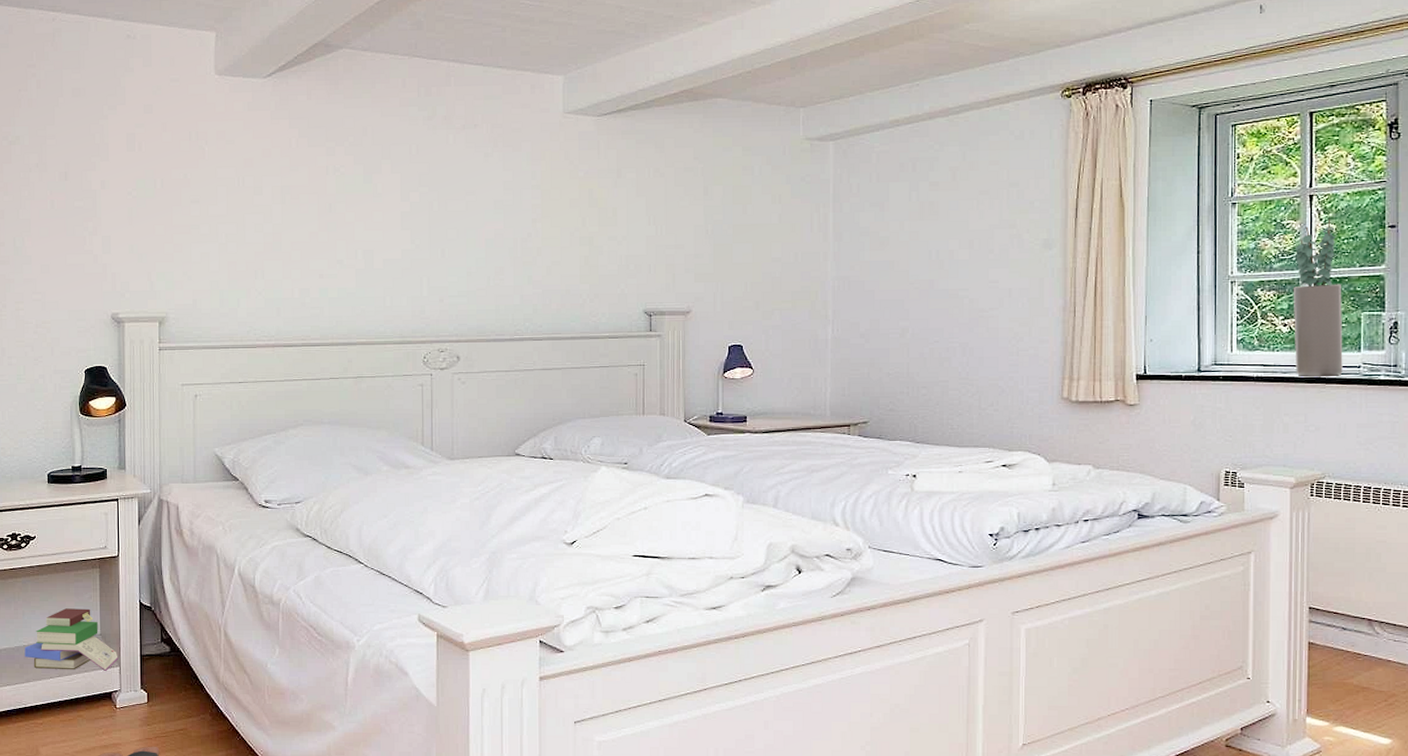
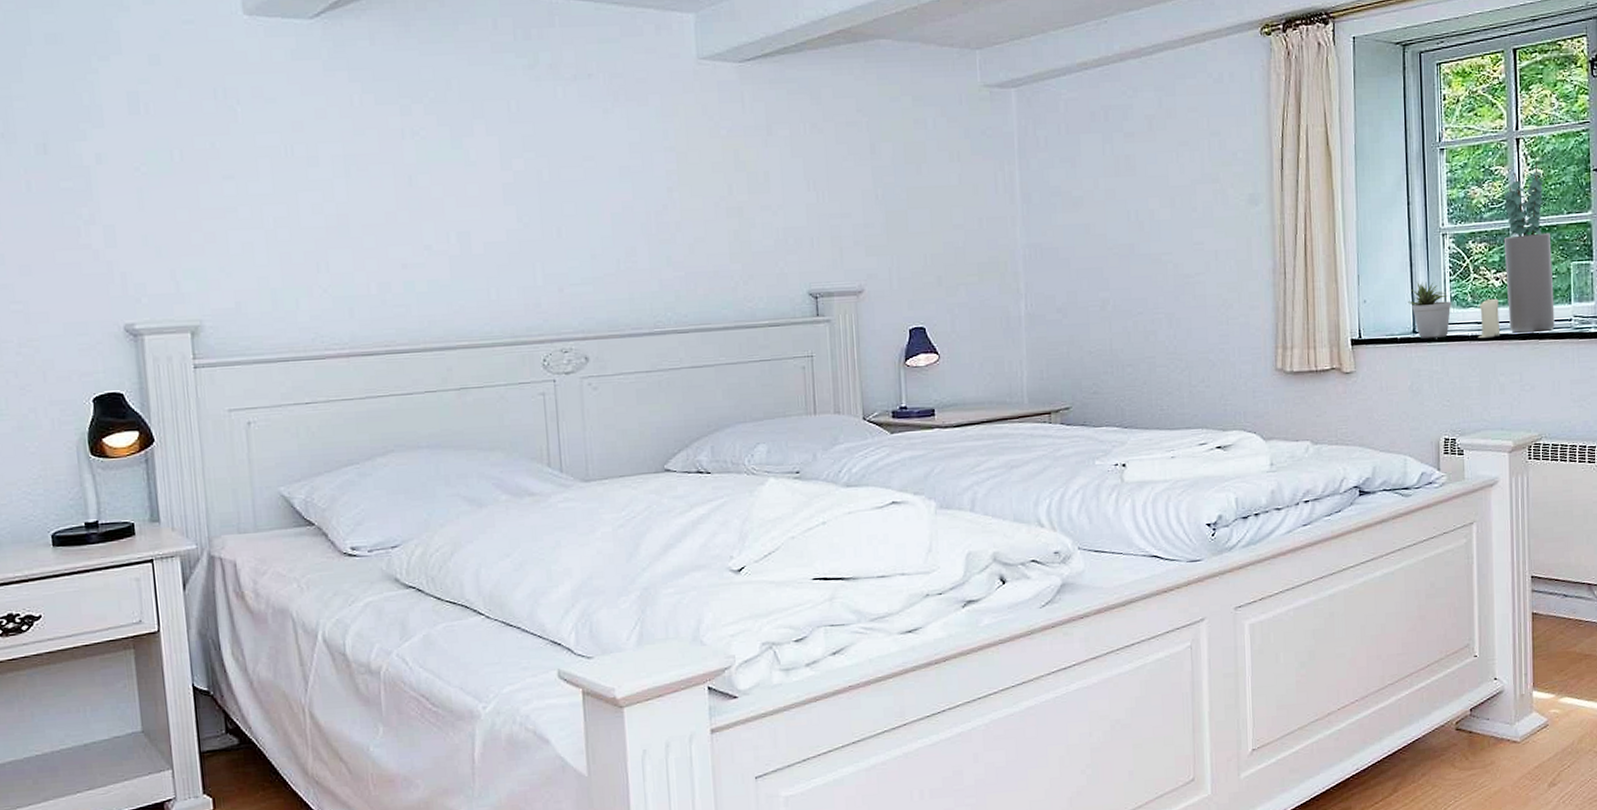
book: present [24,608,119,672] -> none [37,701,170,783]
potted plant: none [1194,324,1238,378] -> present [1408,281,1452,340]
candle: none [1263,343,1287,380] -> present [1478,298,1501,339]

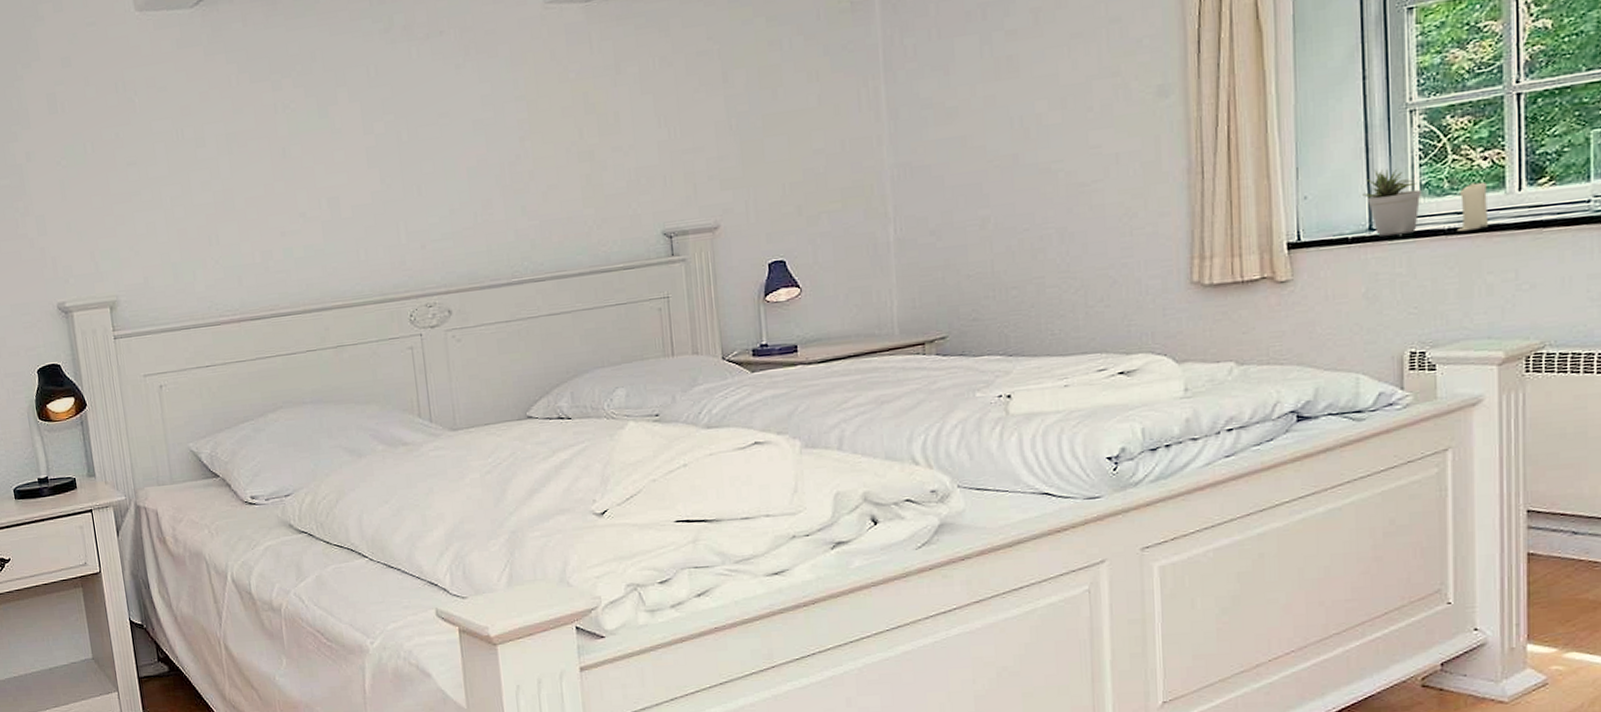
vase: present [1503,163,1555,334] -> none [1494,12,1566,224]

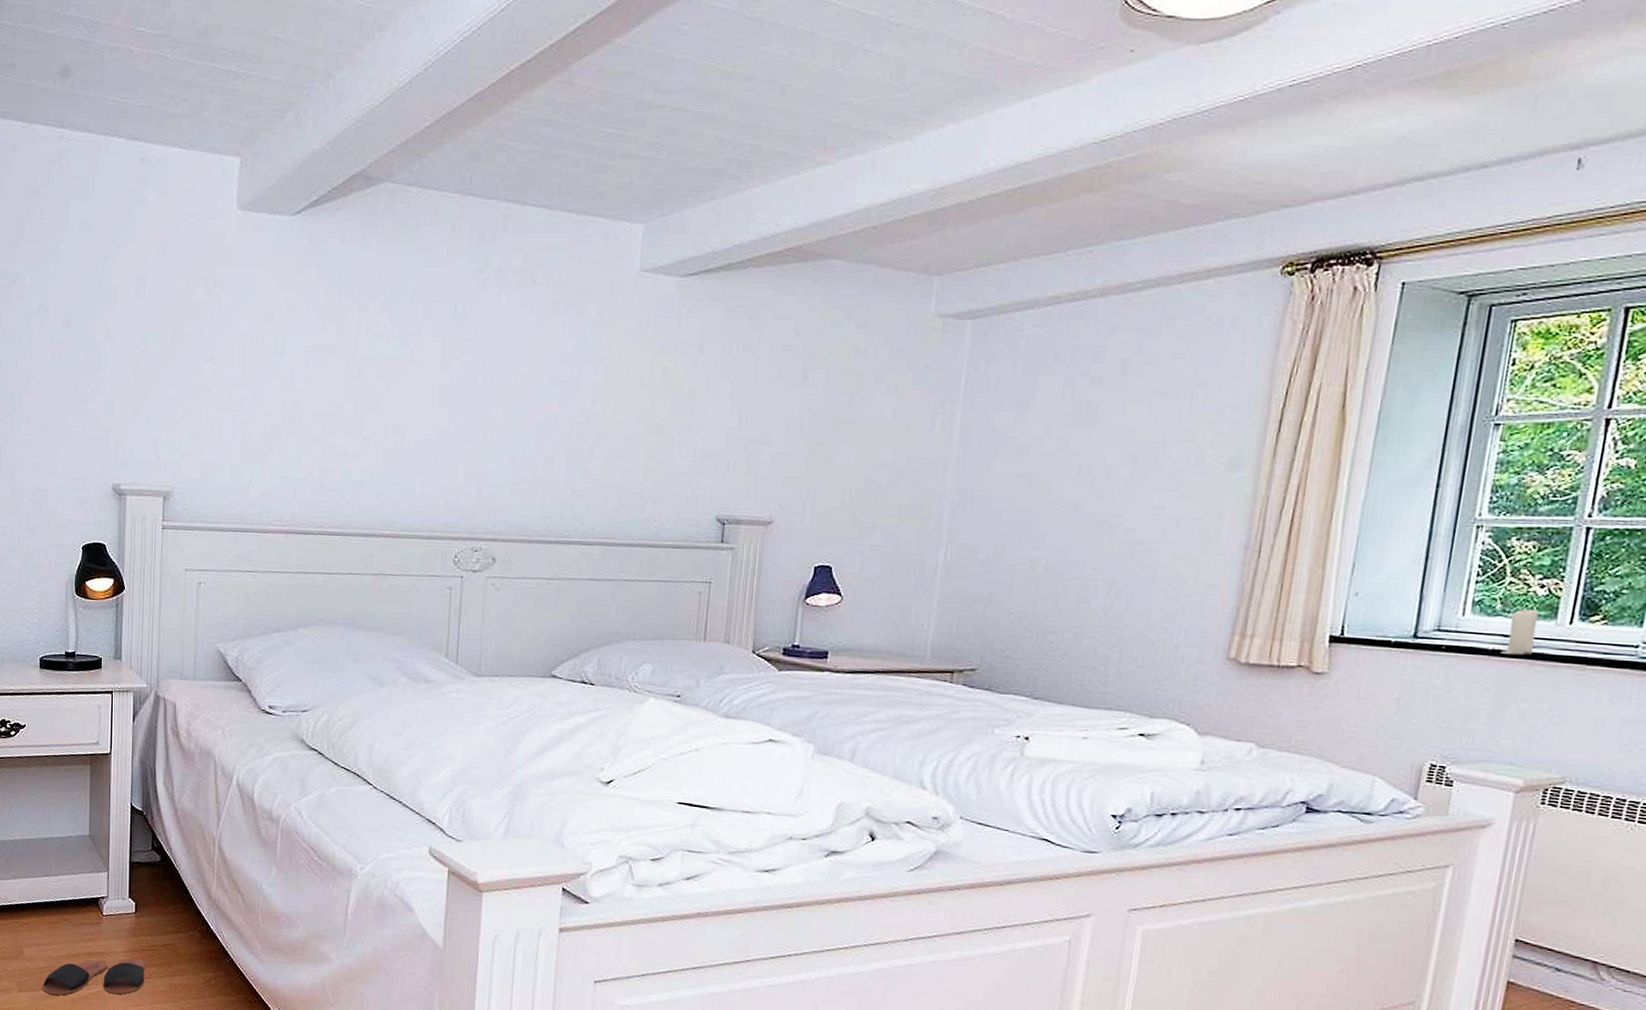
potted plant: present [1362,168,1422,238] -> none [1414,578,1473,648]

